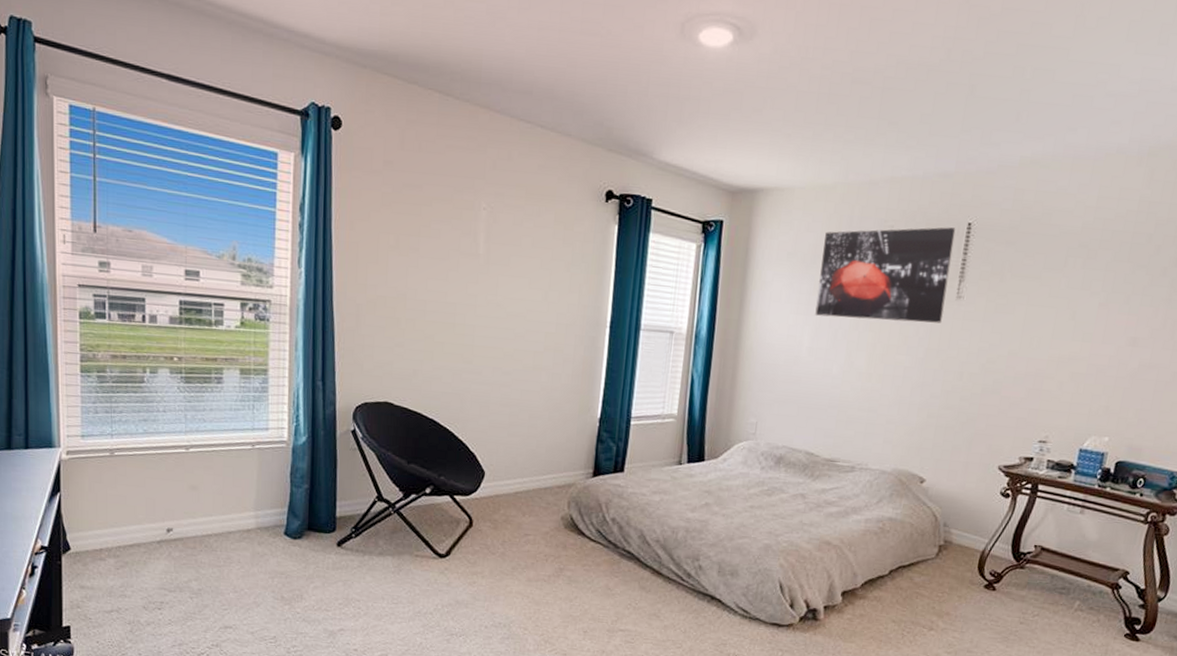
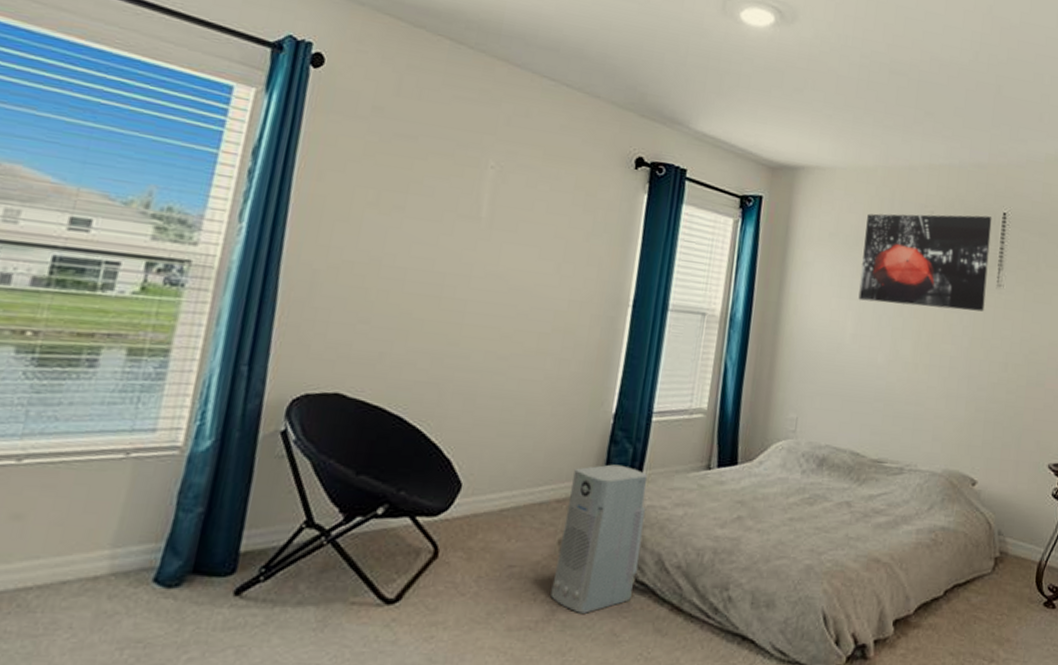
air purifier: none [558,459,630,572] -> present [550,464,648,614]

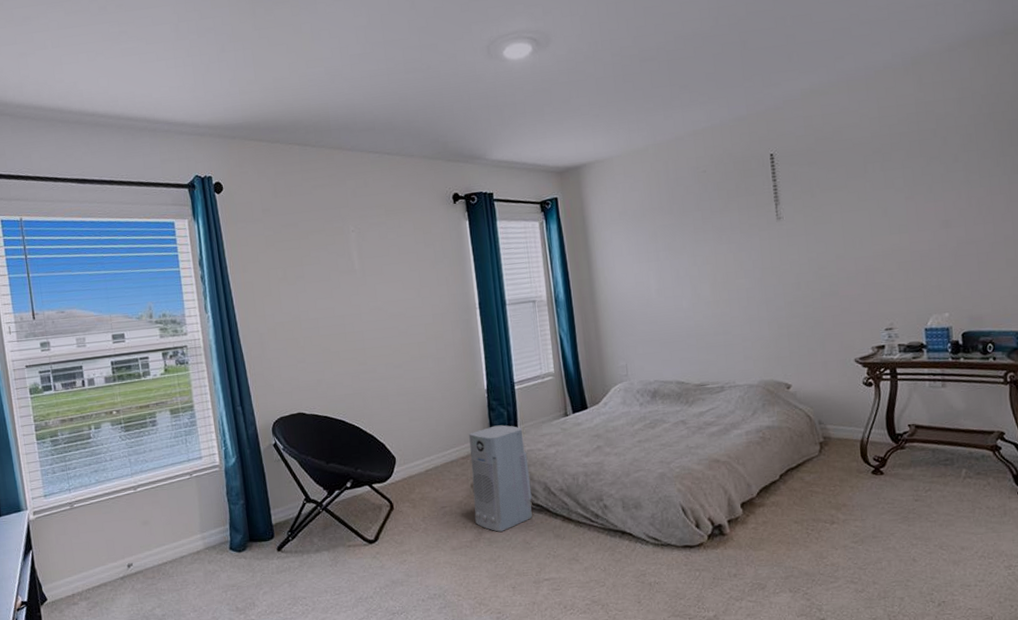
wall art: present [858,213,992,312] -> none [648,161,769,261]

